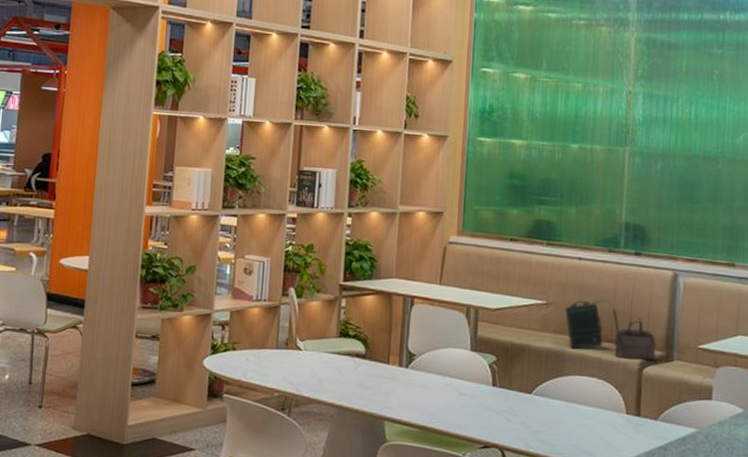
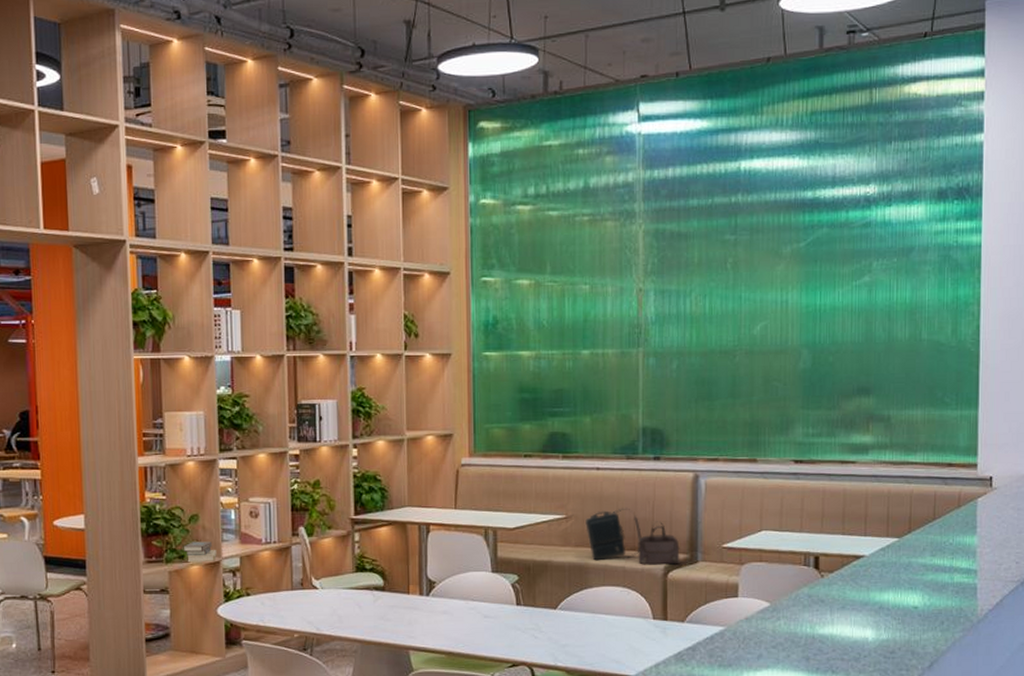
books: none [177,292,209,313] -> present [183,541,217,563]

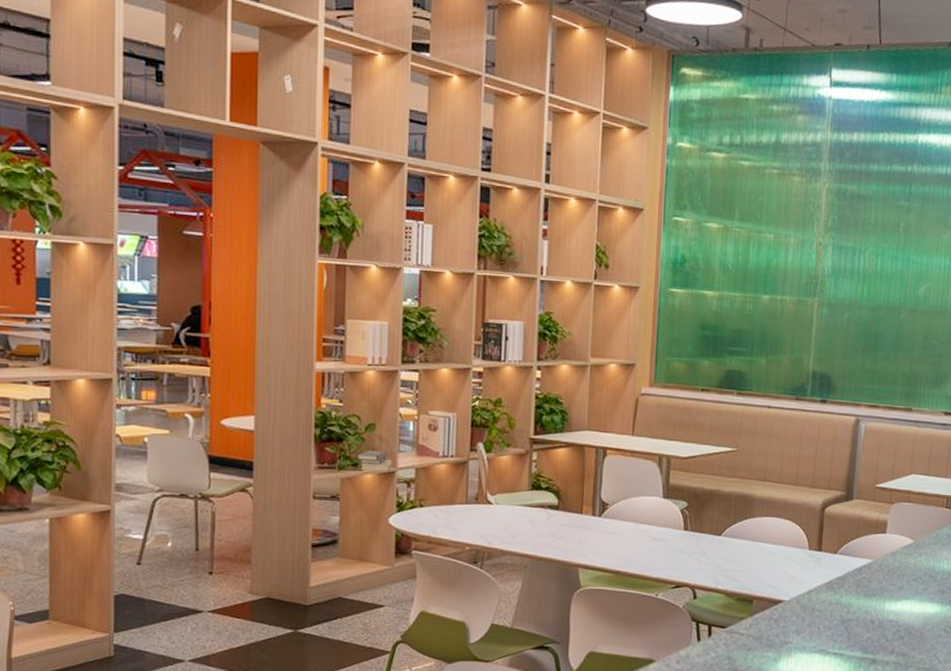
backpack: present [585,508,642,561] -> none [753,445,804,493]
handbag: present [638,521,680,565] -> none [799,459,838,500]

